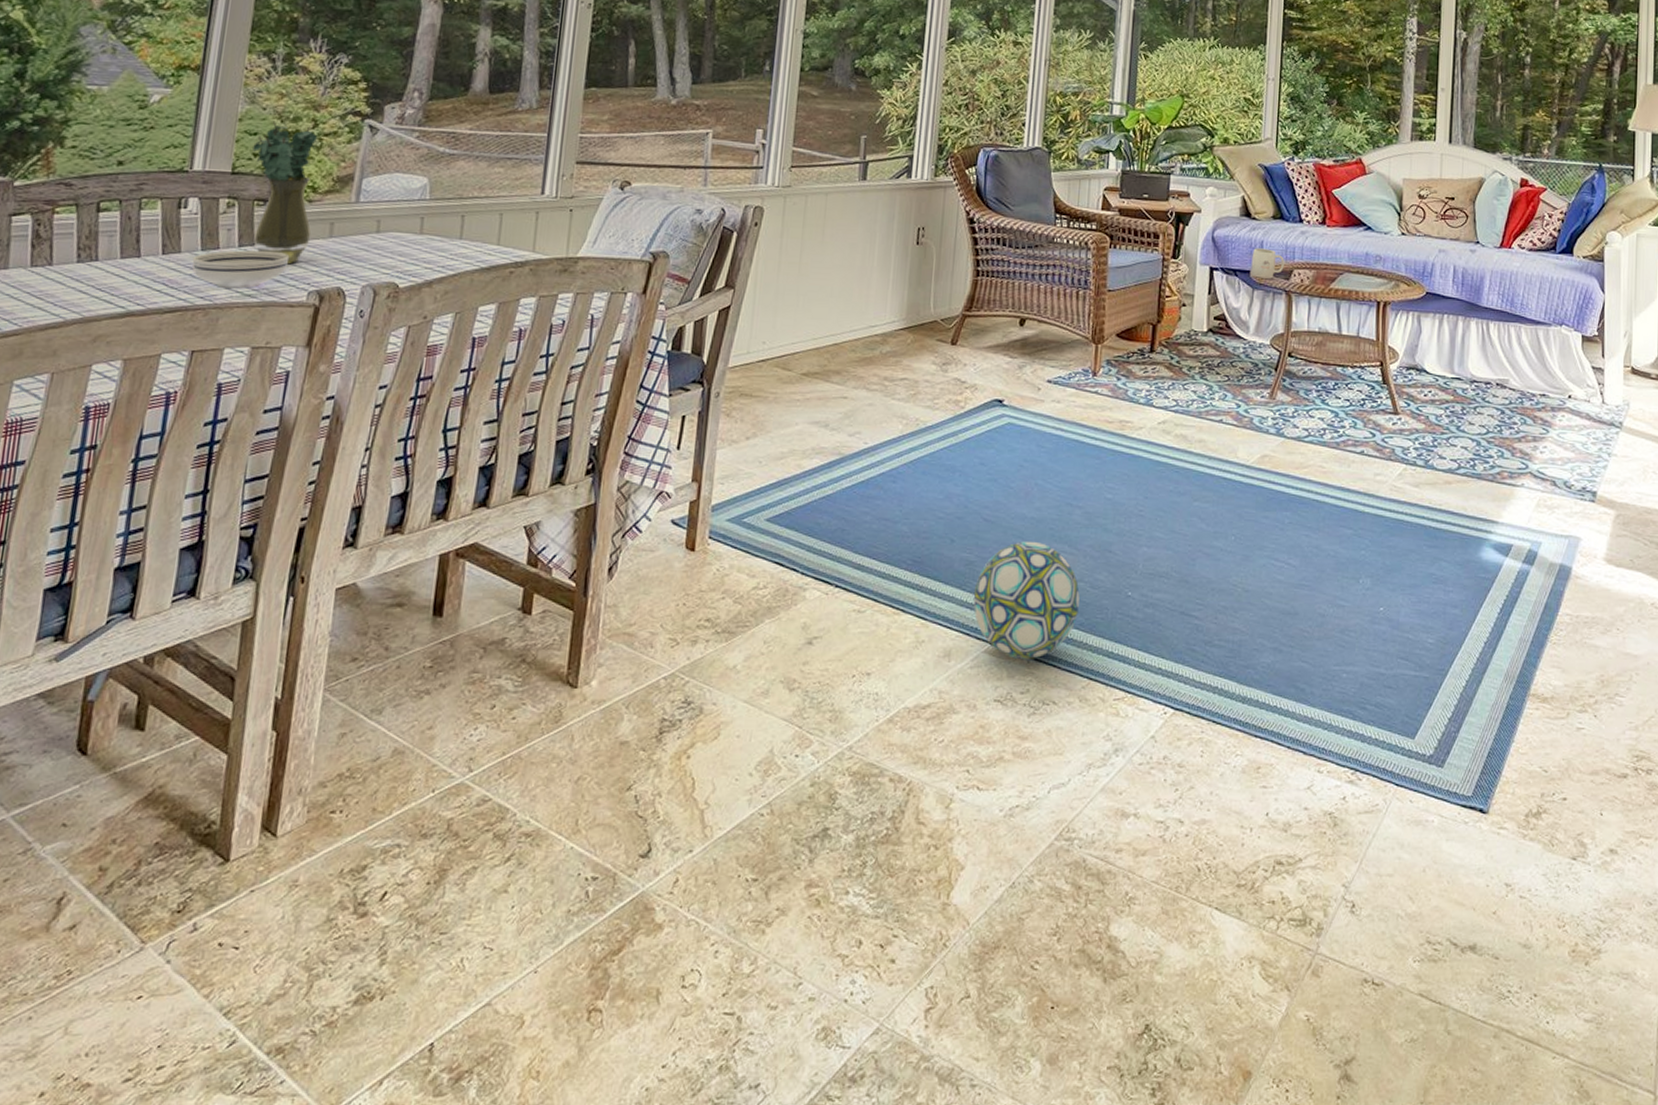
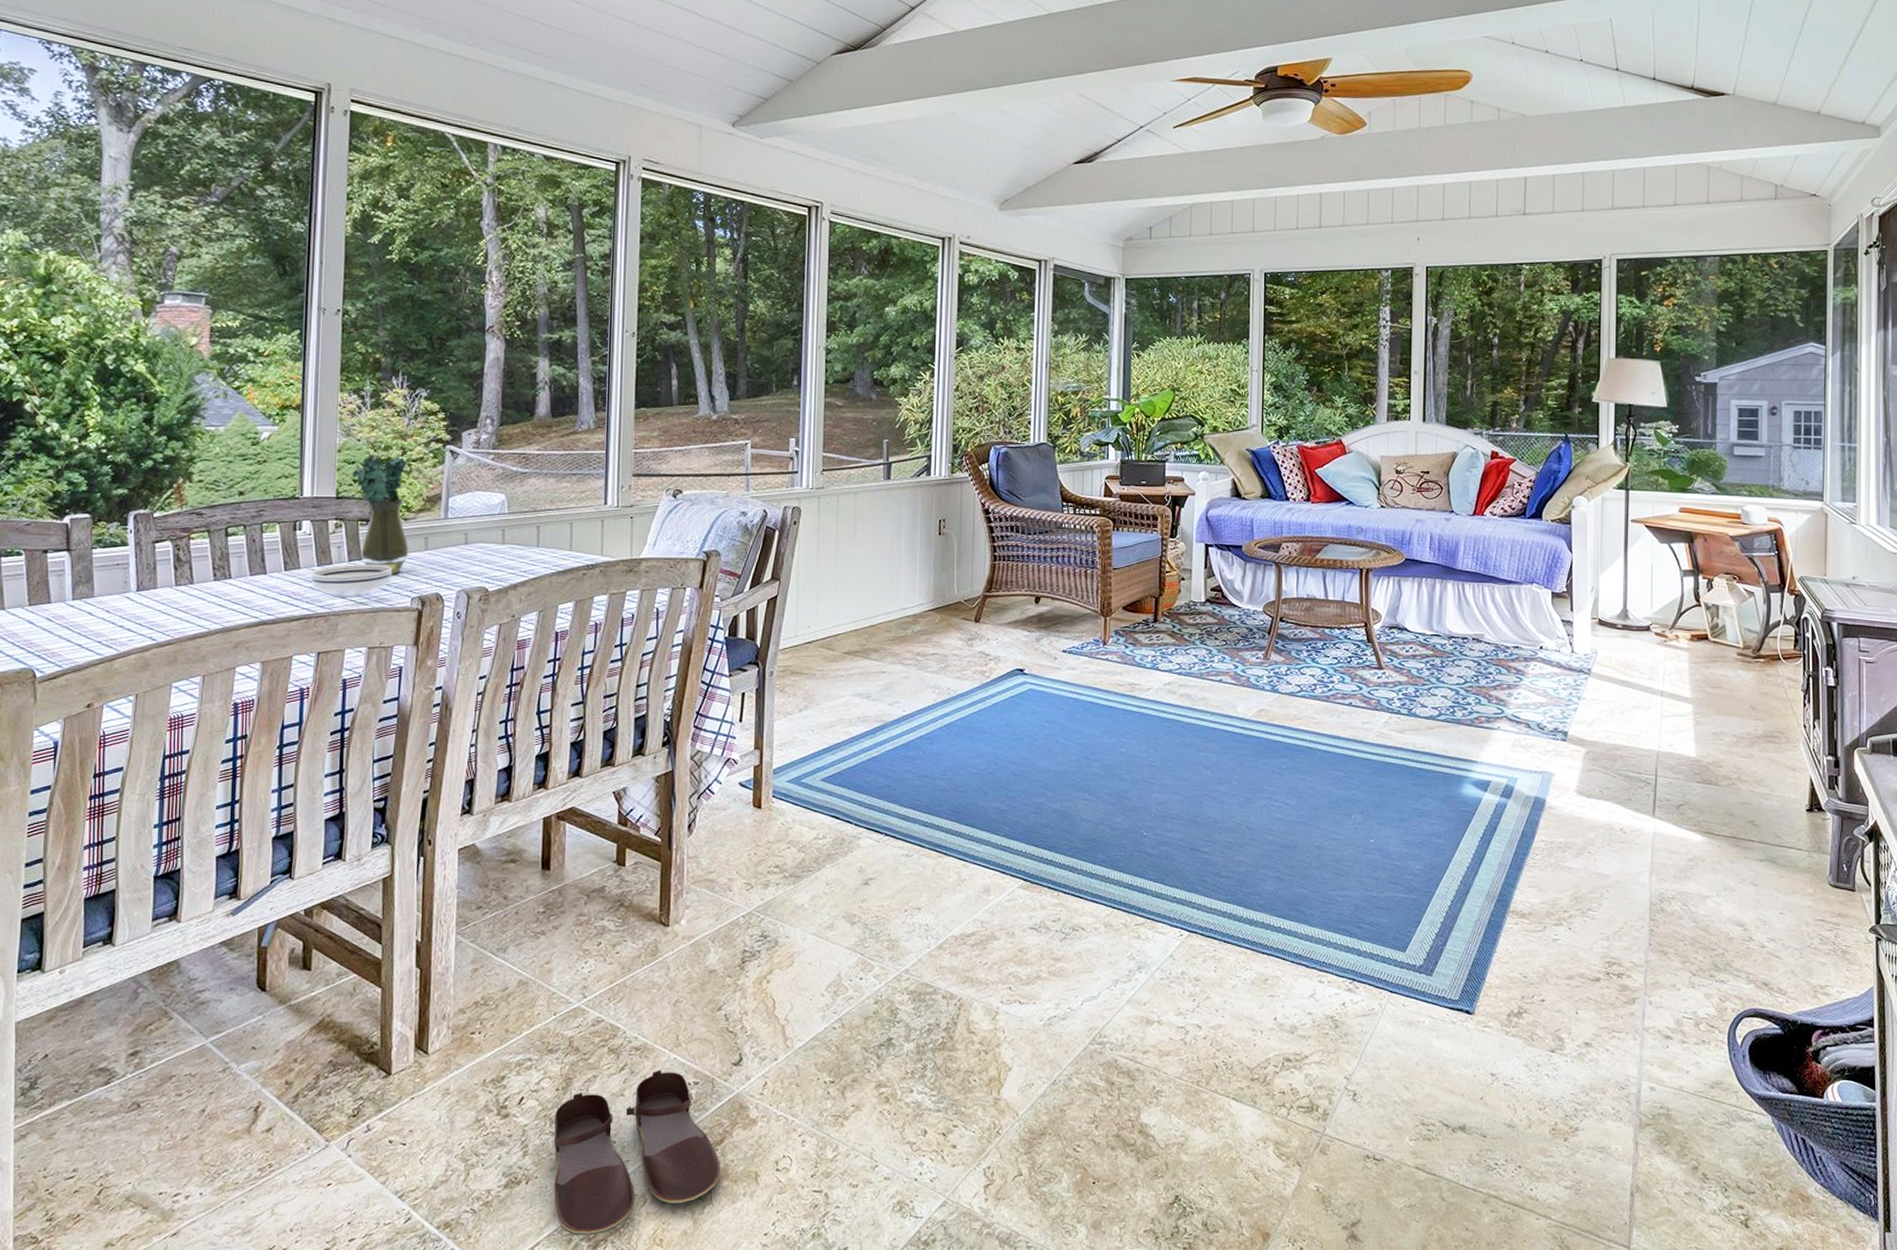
sandal: none [412,861,617,1065] -> present [554,1069,721,1236]
ball: present [973,541,1080,659] -> none [1006,791,1101,892]
mug: present [1251,248,1284,280] -> none [1243,525,1273,553]

